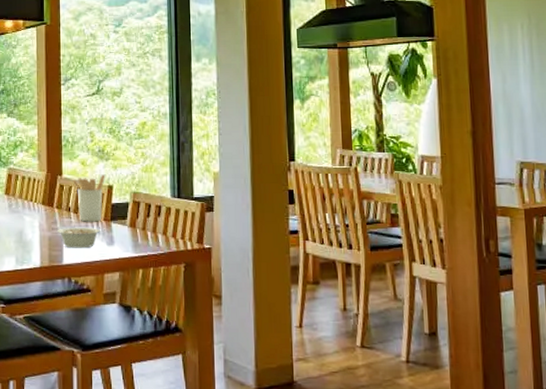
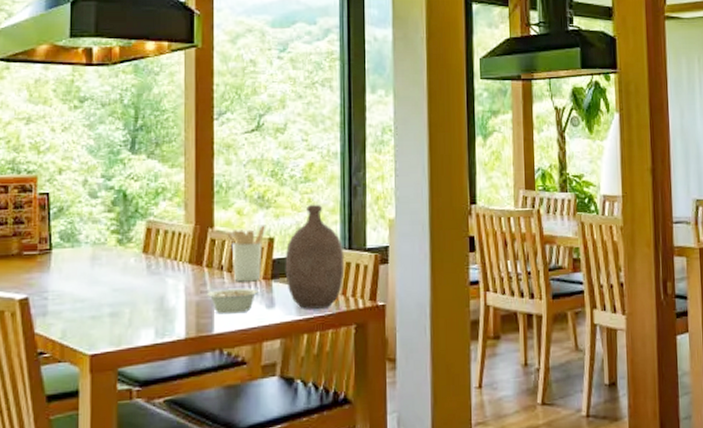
bottle: none [122,157,174,248] -> present [285,204,345,309]

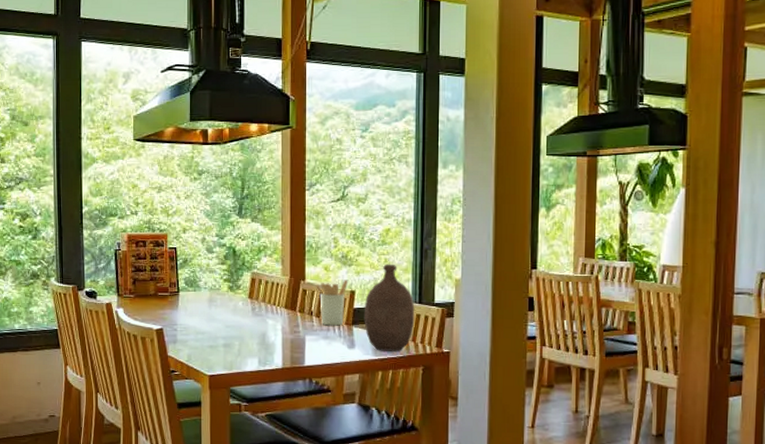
legume: present [207,288,266,314] -> none [300,330,347,351]

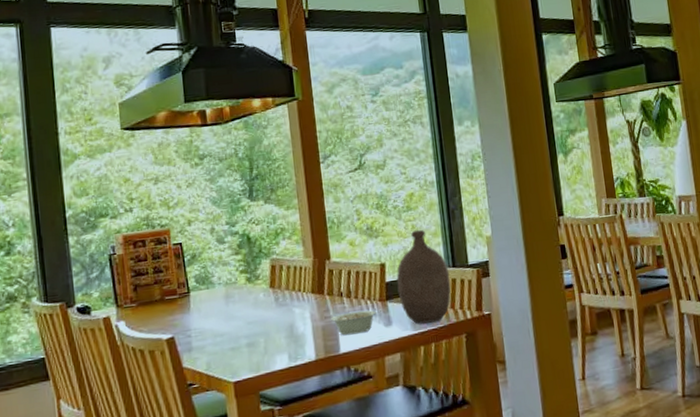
legume: none [300,330,347,351] -> present [331,309,382,336]
utensil holder: present [315,280,348,326] -> none [341,252,377,306]

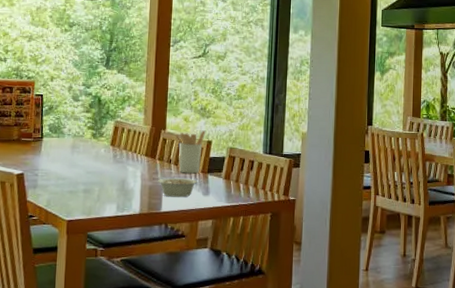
utensil holder: none [341,252,377,306] -> present [175,130,205,174]
bottle: present [396,229,451,324] -> none [219,117,266,199]

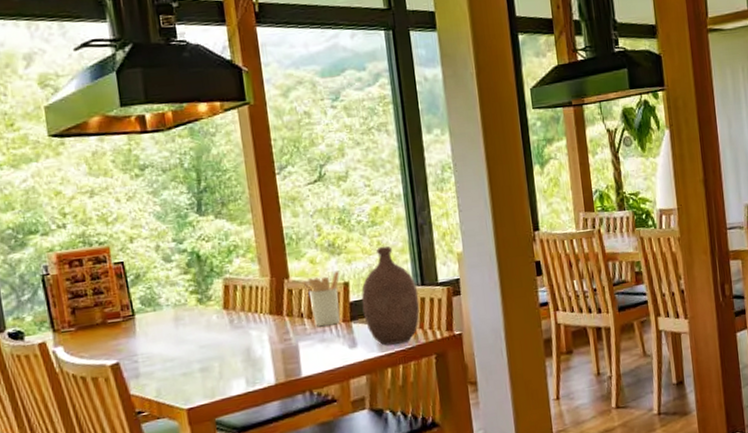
legume: present [158,177,203,198] -> none [291,330,346,358]
bottle: none [219,117,266,199] -> present [361,245,420,346]

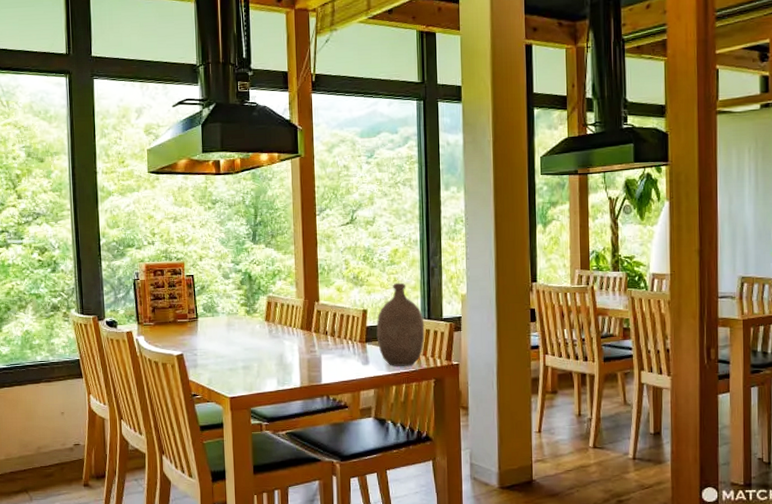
utensil holder: present [301,271,341,327] -> none [329,299,360,344]

